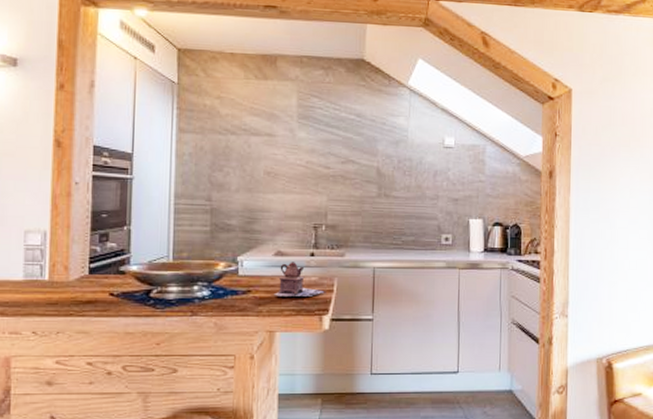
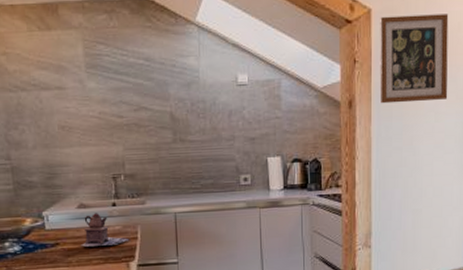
picture frame: none [578,97,642,178] -> present [380,14,449,104]

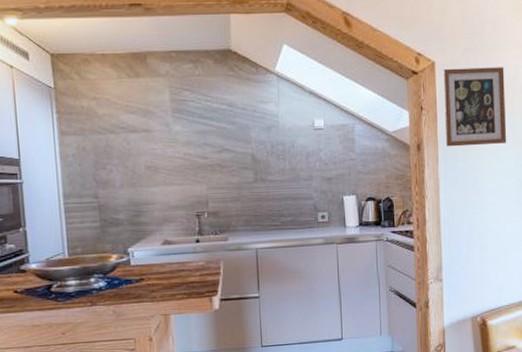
teapot: present [80,213,131,247] -> none [165,249,214,282]

